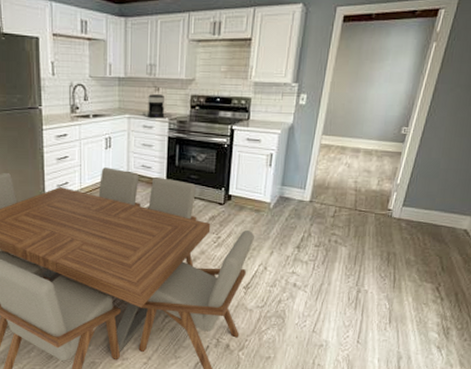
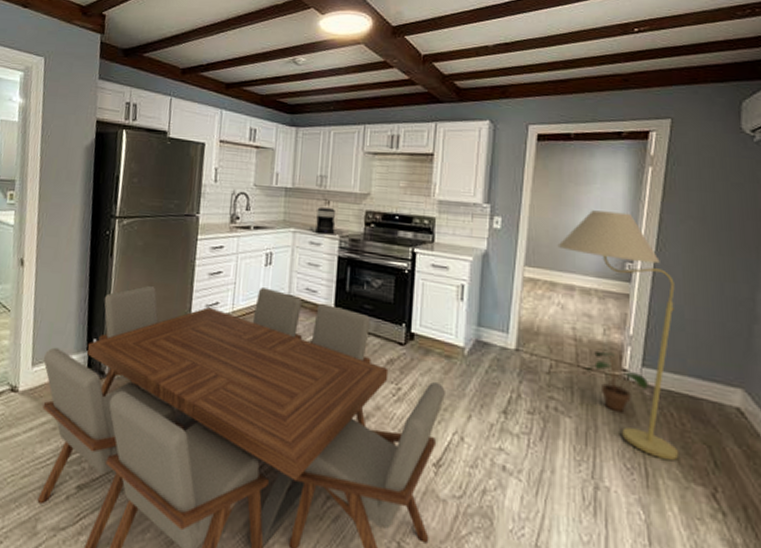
floor lamp: none [350,84,437,269] -> present [557,210,680,461]
potted plant: none [361,197,408,240] -> present [586,351,652,413]

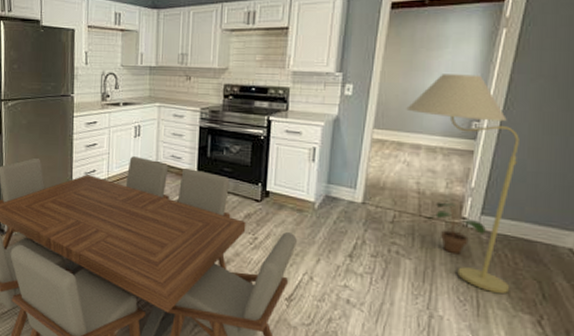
coffee maker: present [310,207,343,236] -> none [173,83,203,108]

